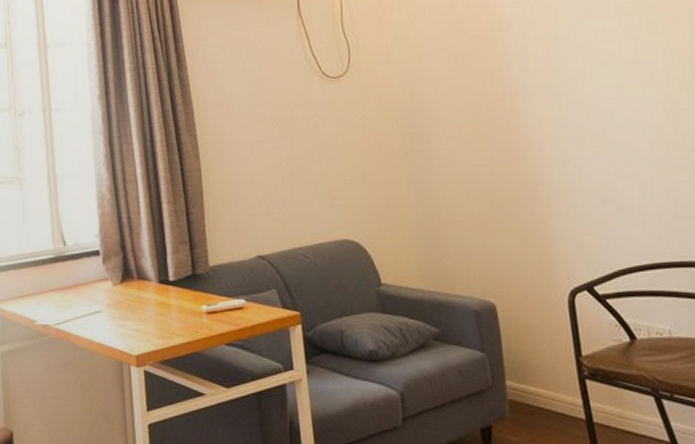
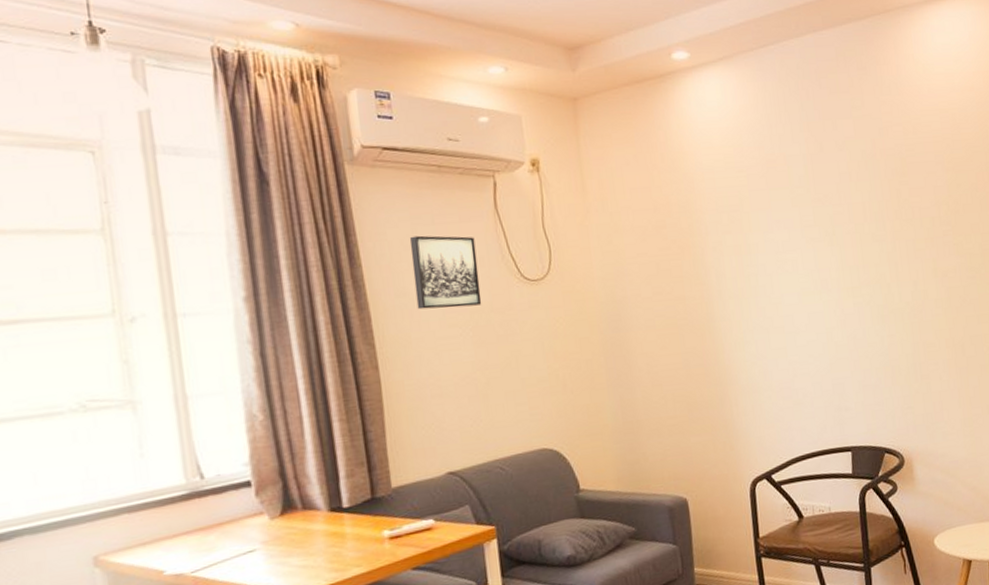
wall art: none [225,39,287,105] -> present [409,235,482,310]

